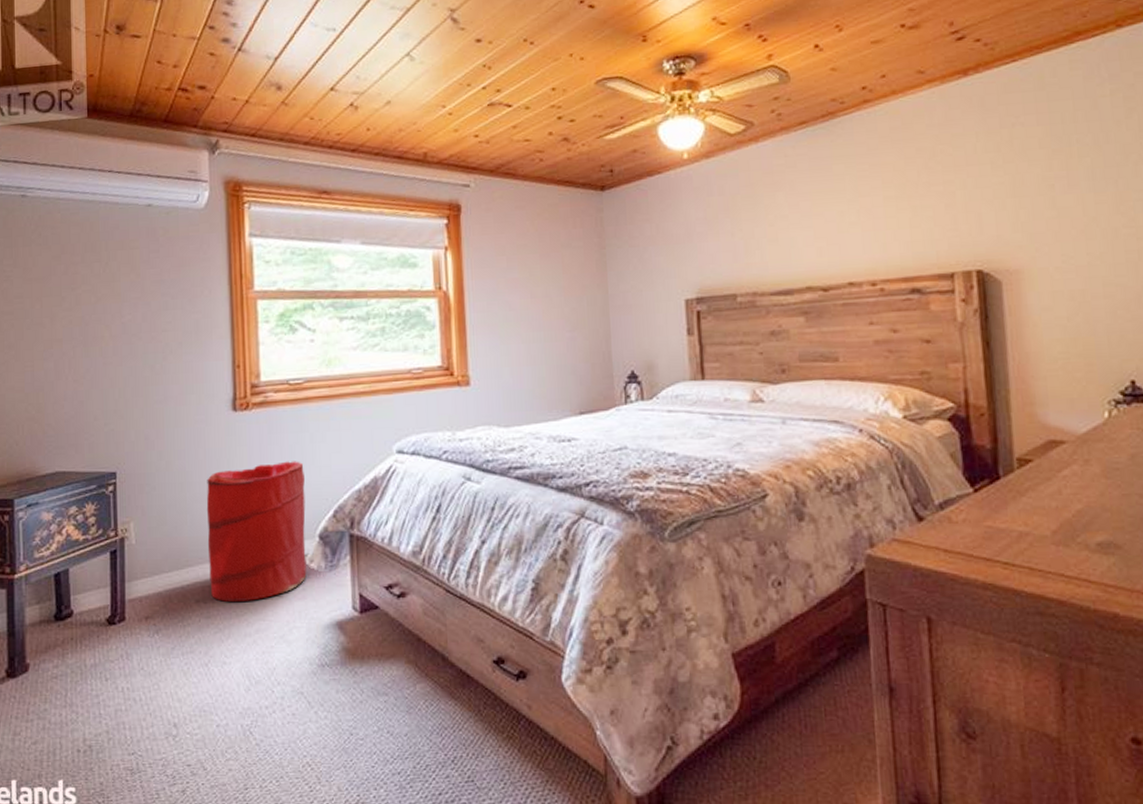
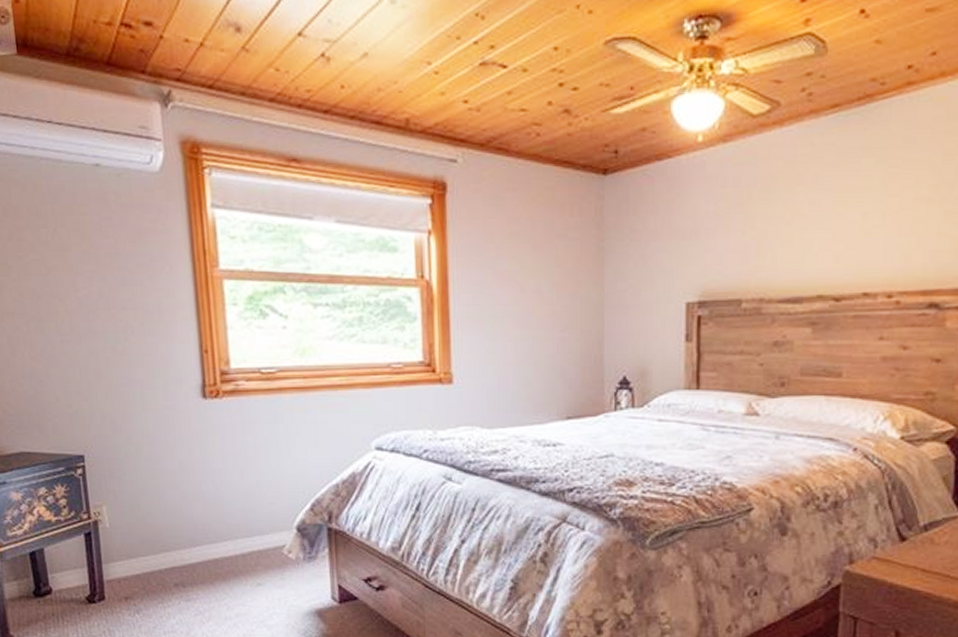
laundry hamper: present [206,461,307,603] -> none [179,452,285,588]

